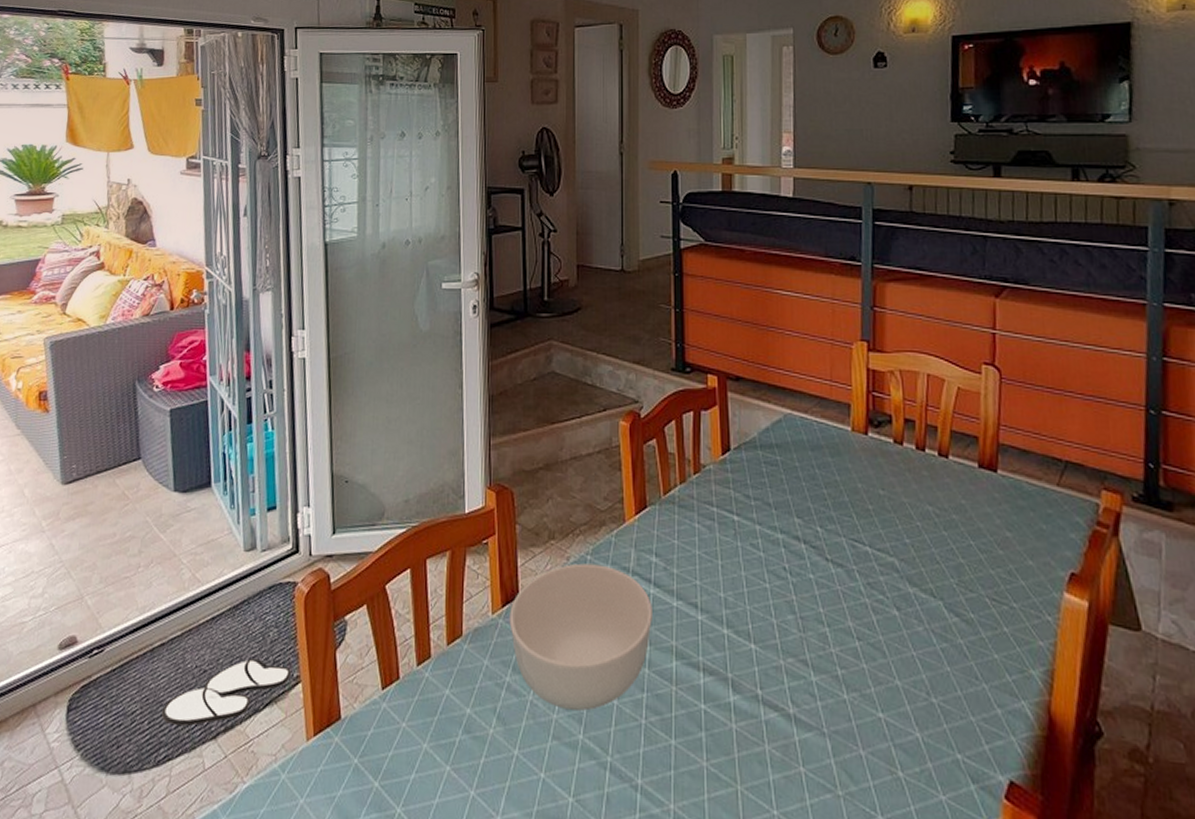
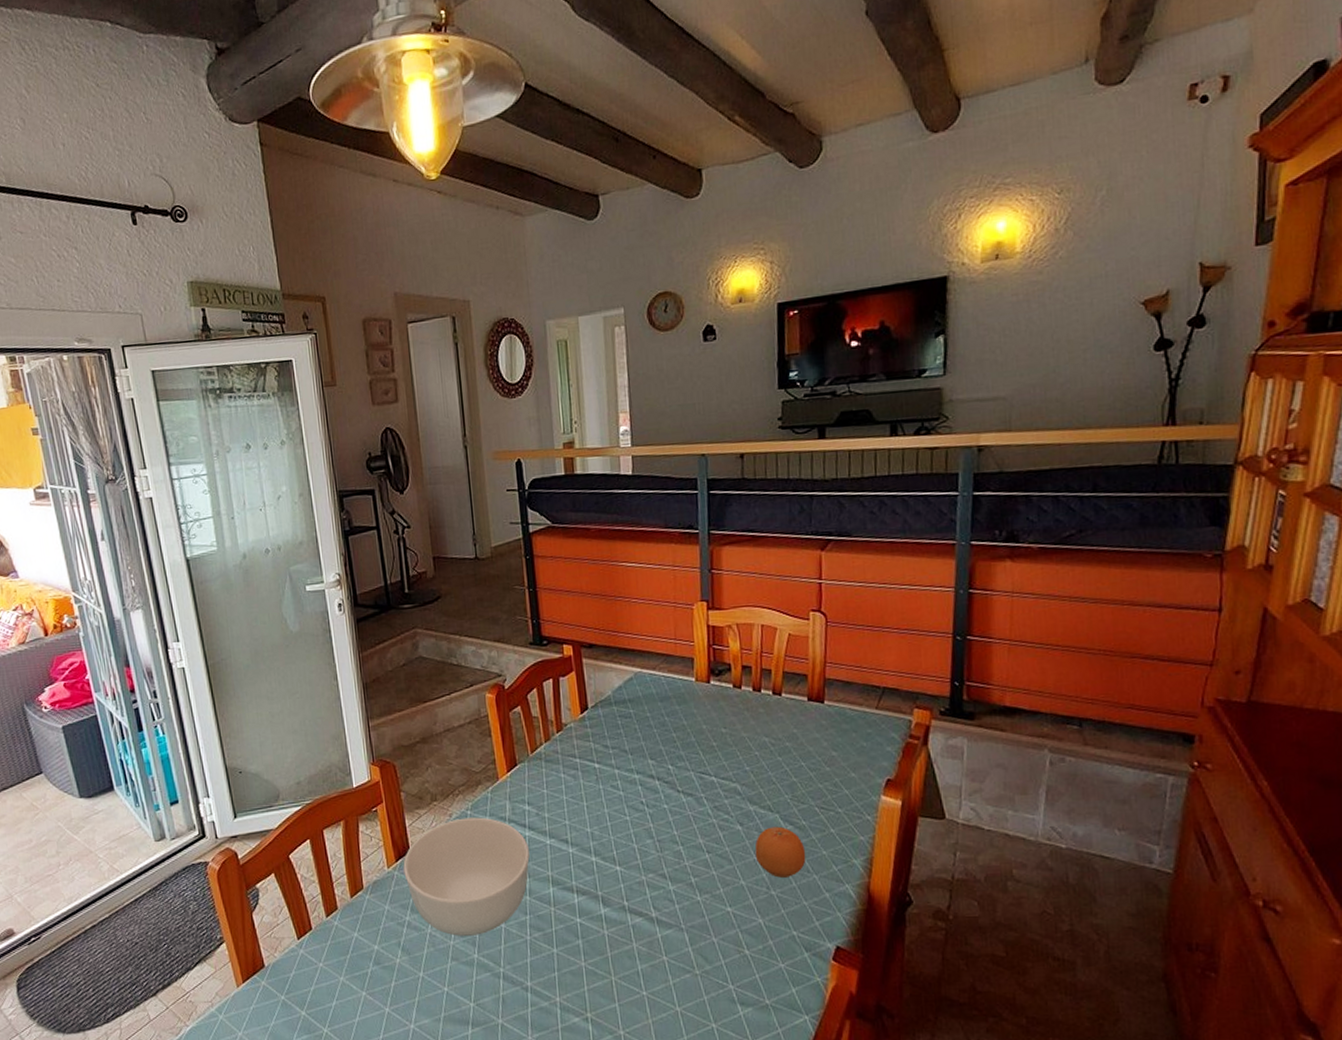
slippers: present [162,658,291,726] -> none [103,927,215,990]
fruit: none [913,616,974,683] -> present [754,826,806,878]

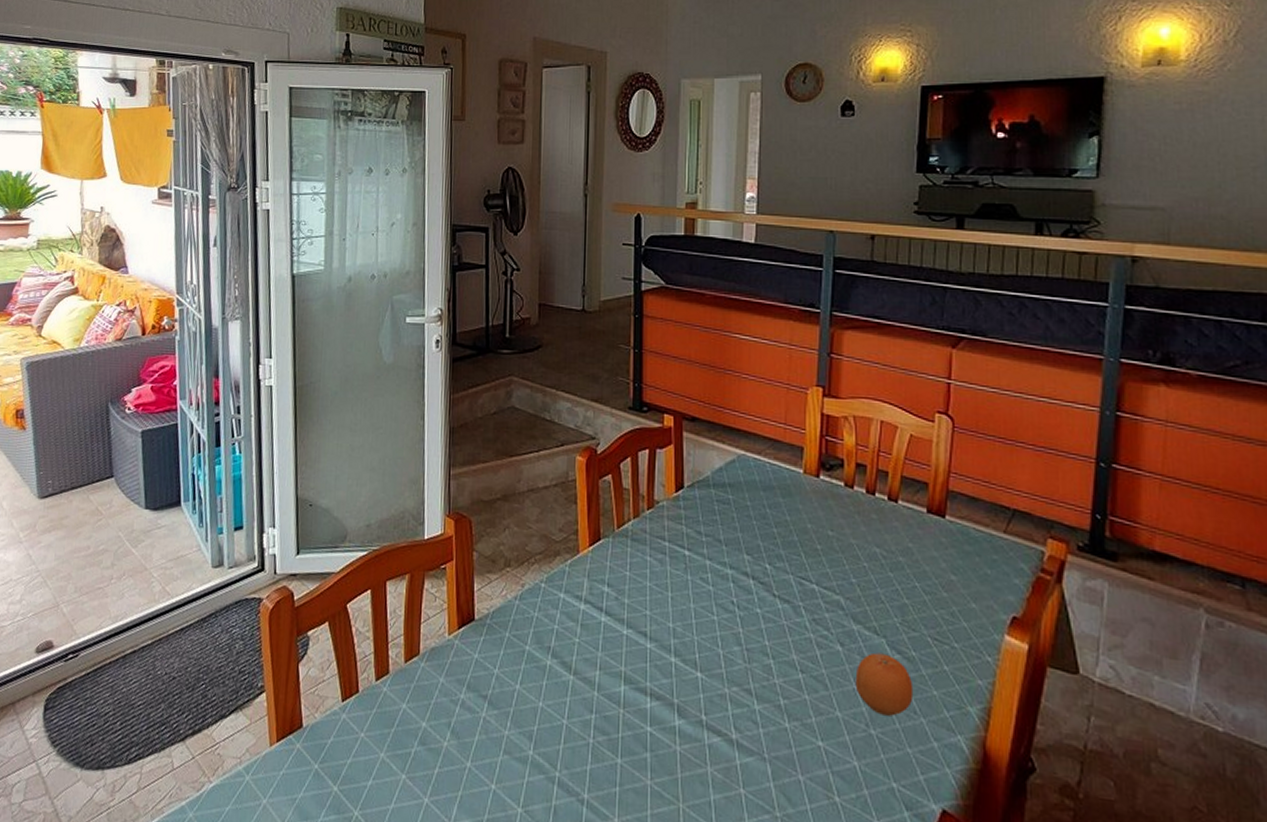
bowl: present [403,817,530,936] -> none [465,590,603,729]

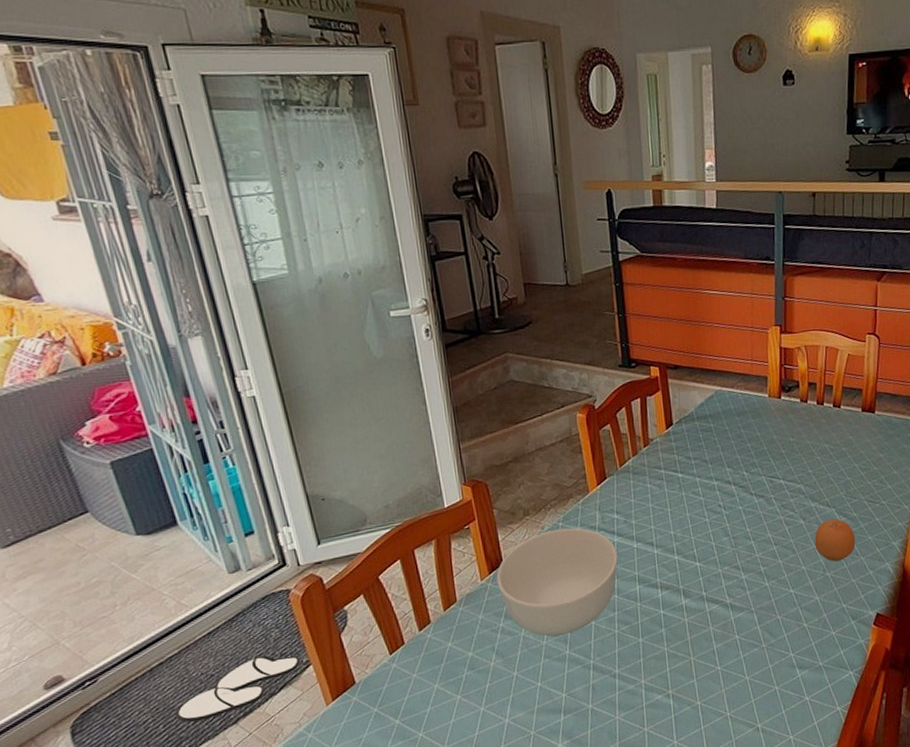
slippers: none [133,667,256,728] -> present [175,655,300,723]
bowl: none [465,590,603,729] -> present [496,527,618,637]

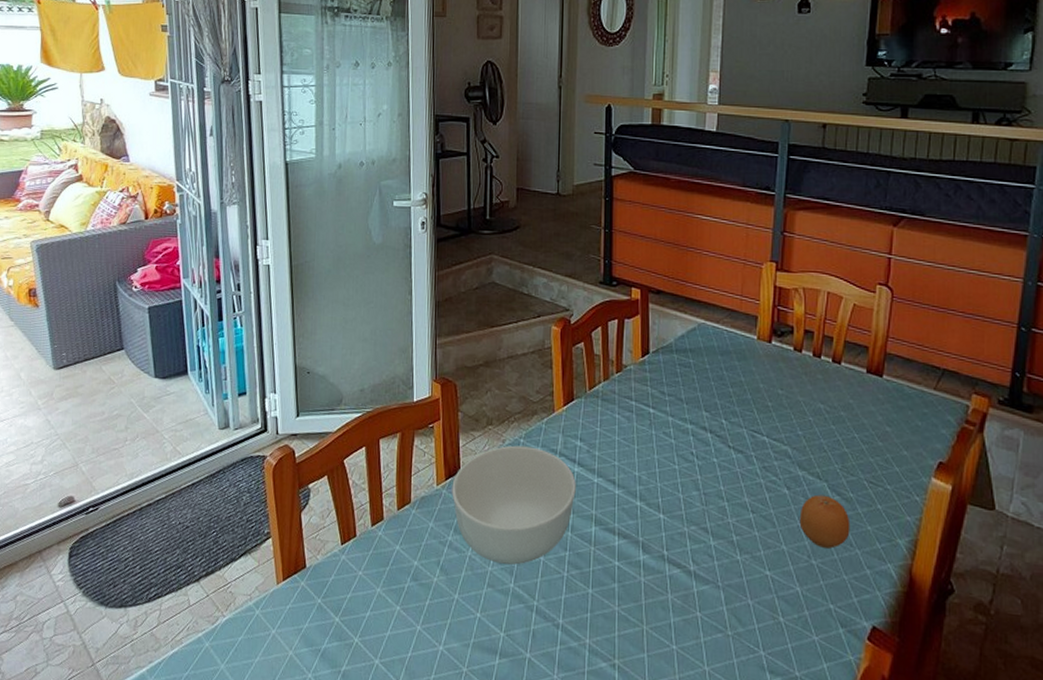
slippers: present [175,655,300,723] -> none [151,517,262,571]

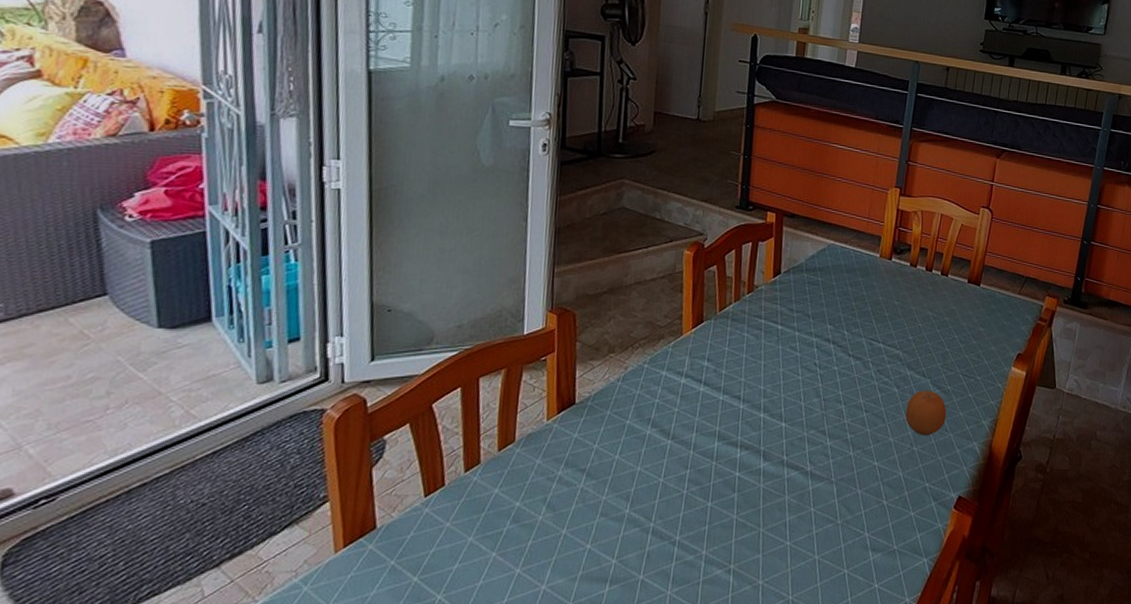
bowl: present [452,445,576,565] -> none [564,371,701,491]

